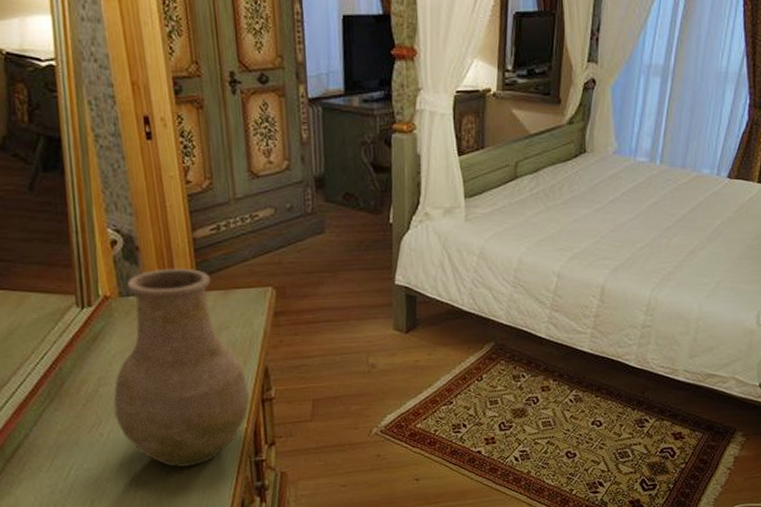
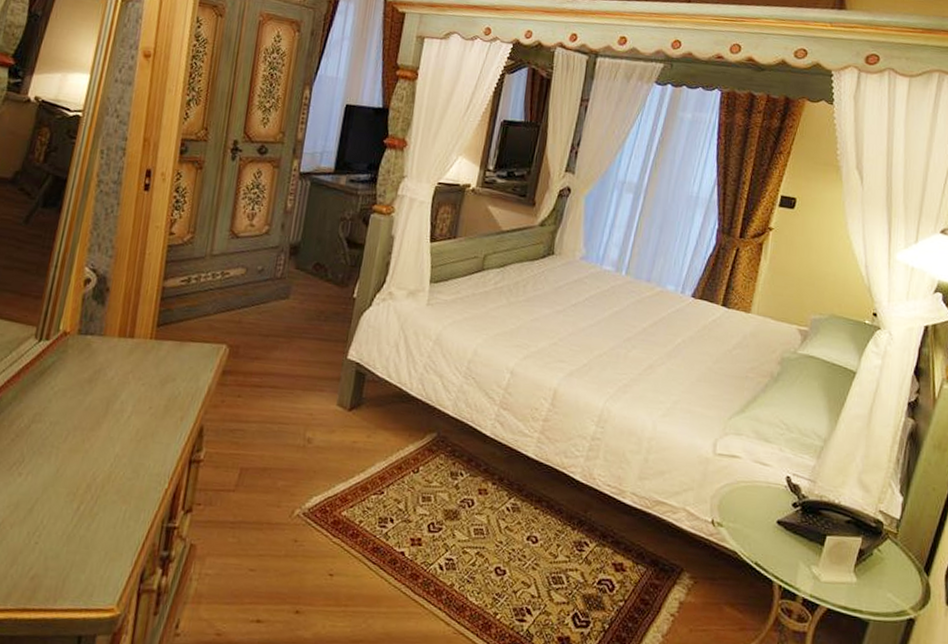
vase: present [113,268,250,468] -> none [38,311,180,524]

